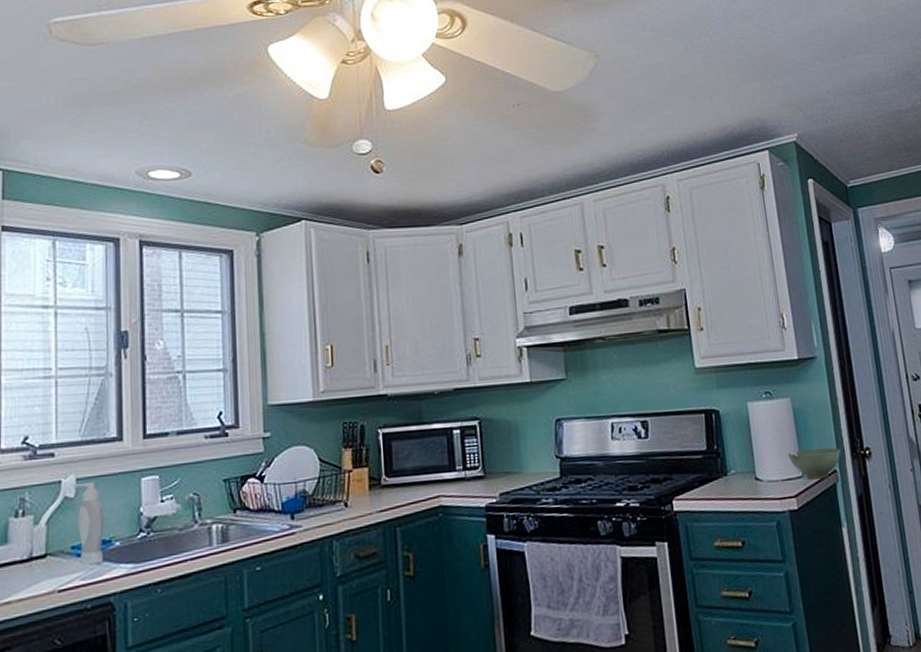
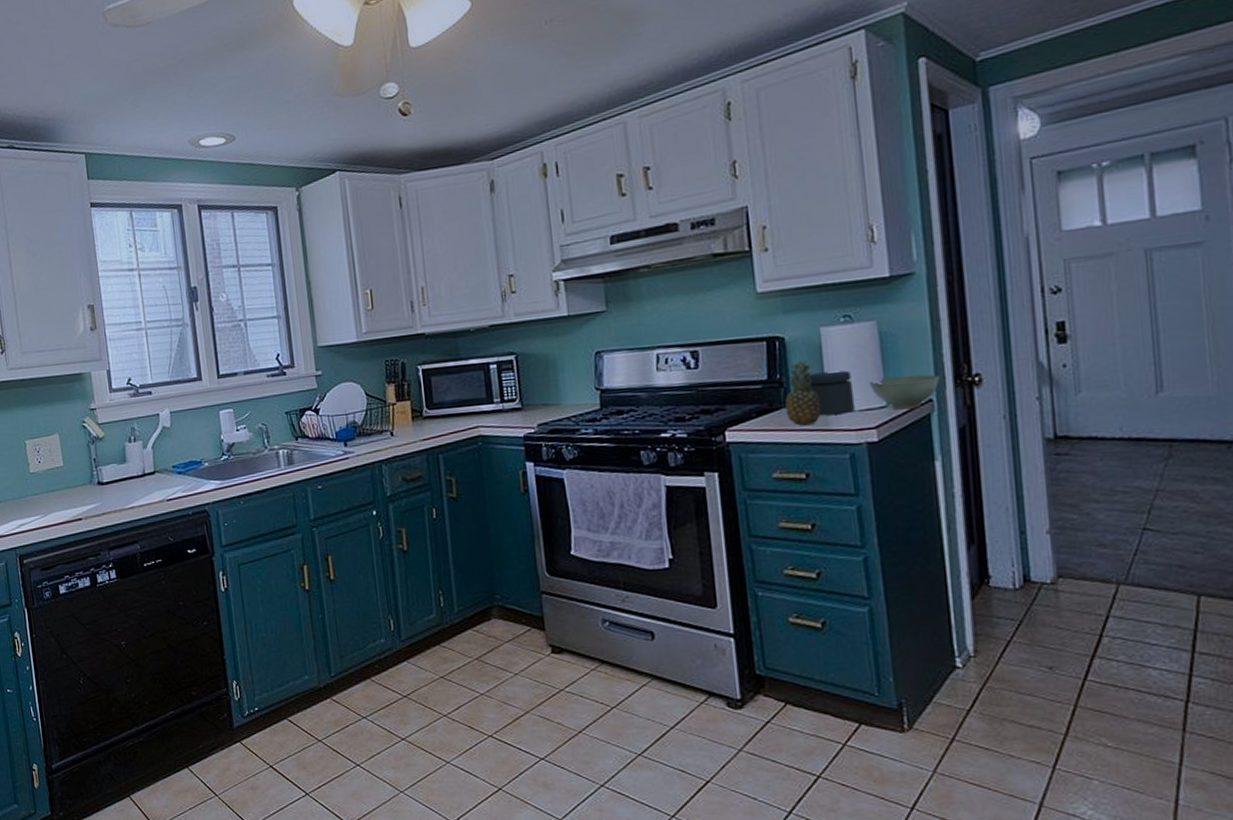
soap bottle: present [73,481,104,565] -> none [168,414,198,480]
fruit: none [722,432,751,495] -> present [785,360,821,426]
jar: none [739,442,779,486] -> present [807,370,856,416]

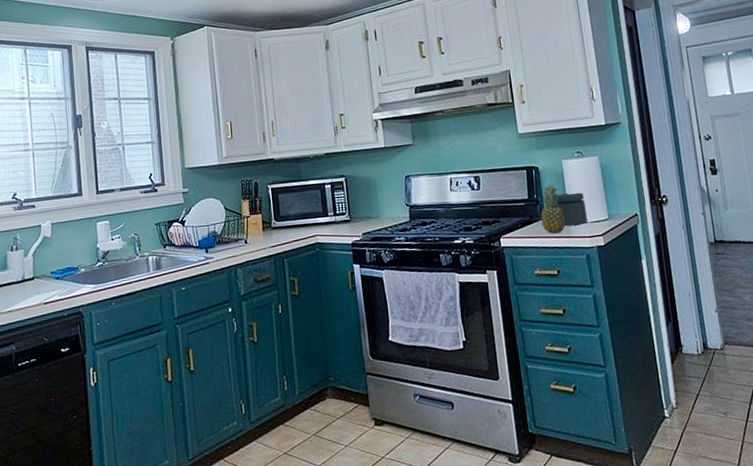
bowl: present [868,374,940,410] -> none [595,195,642,222]

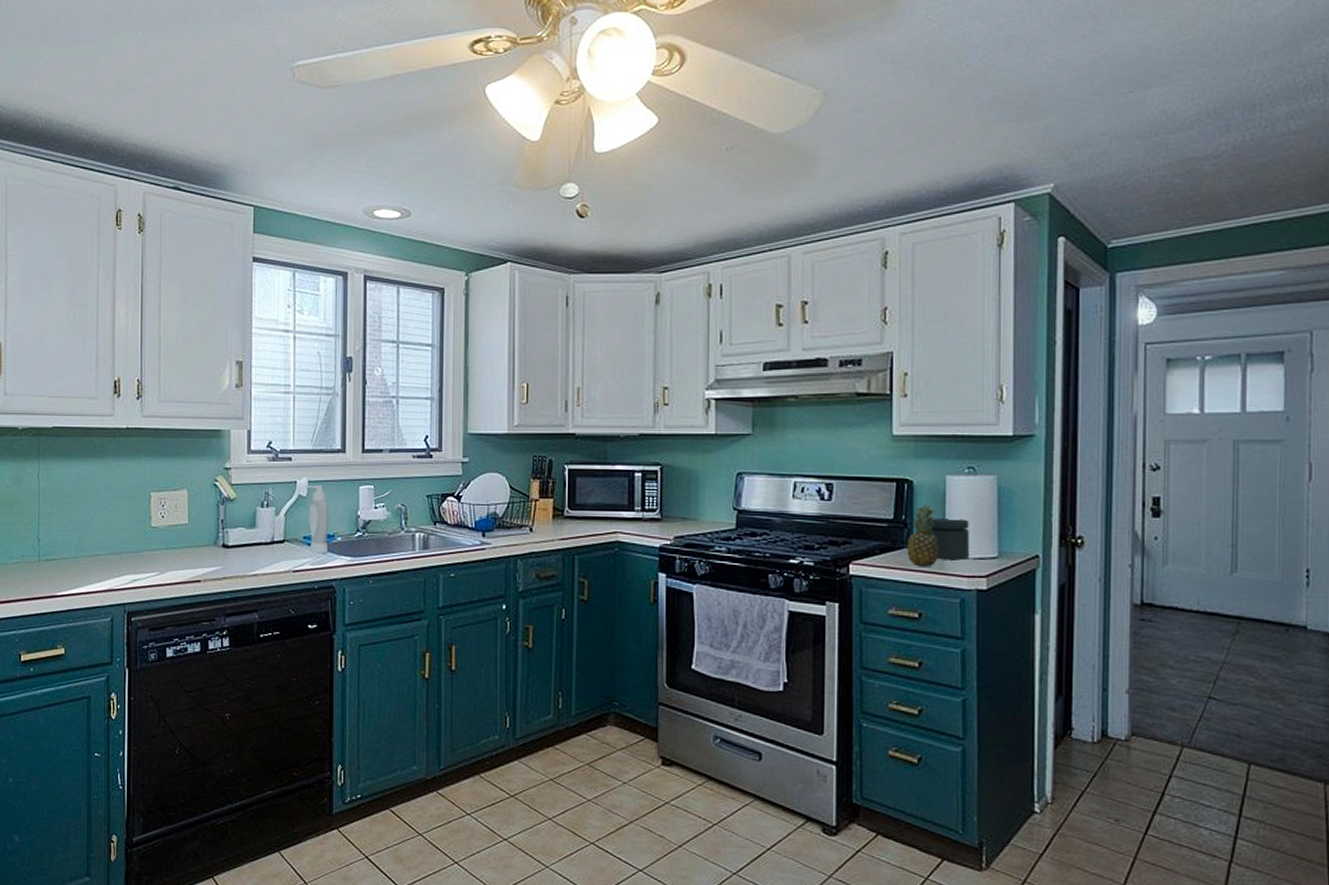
soap bottle: none [49,225,74,285] -> present [305,484,329,553]

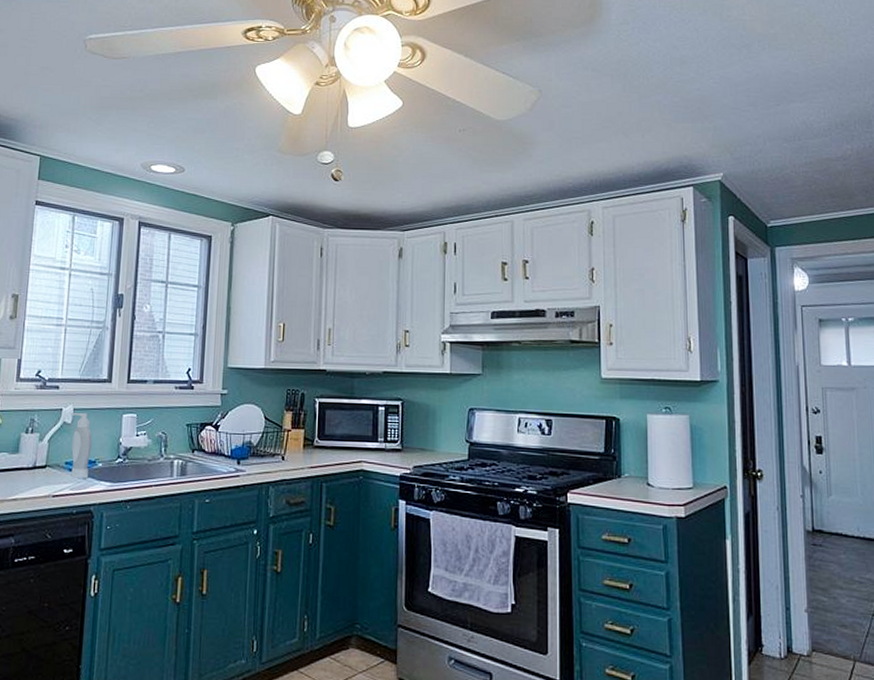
fruit: present [907,504,939,567] -> none [616,440,643,496]
jar: present [929,518,970,561] -> none [635,452,670,491]

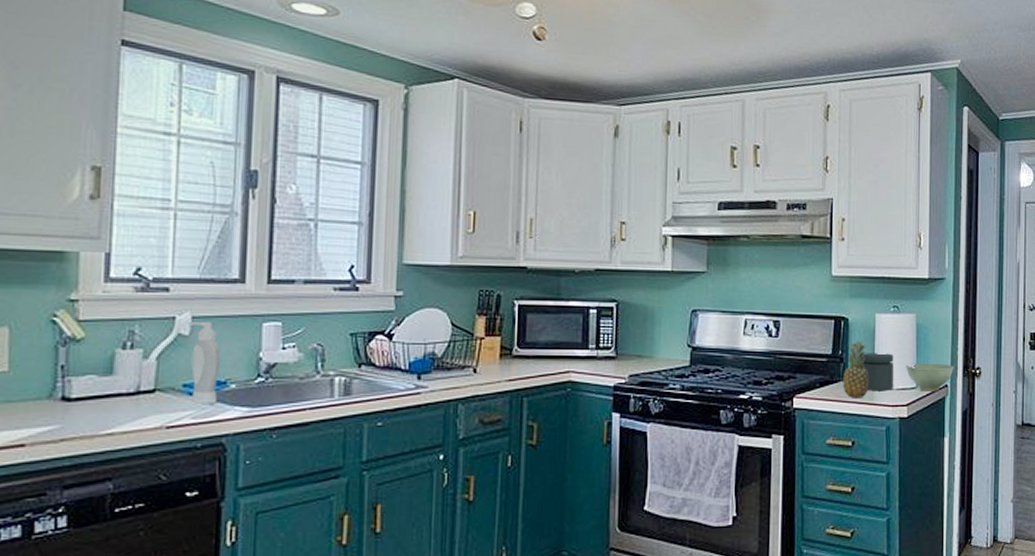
fruit: none [616,440,643,496] -> present [843,340,869,398]
jar: none [635,452,670,491] -> present [862,353,895,391]
bowl: none [680,463,733,493] -> present [905,363,954,391]

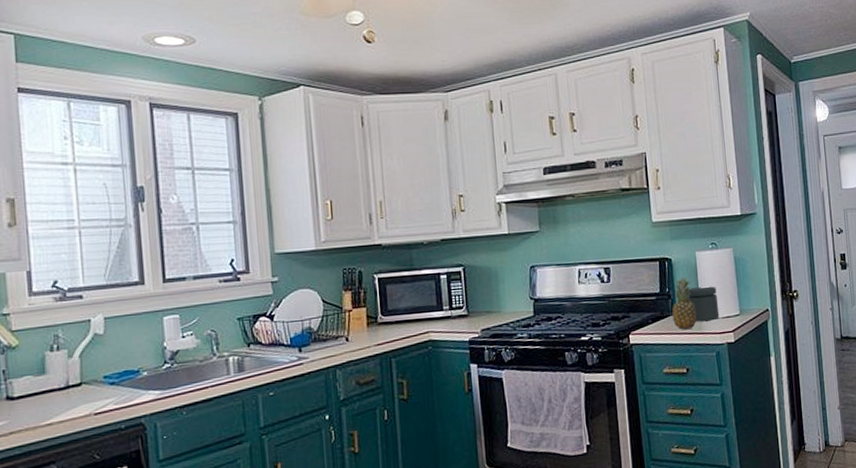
soap bottle: present [188,321,220,404] -> none [101,320,134,392]
bowl: present [905,363,954,391] -> none [727,290,773,317]

